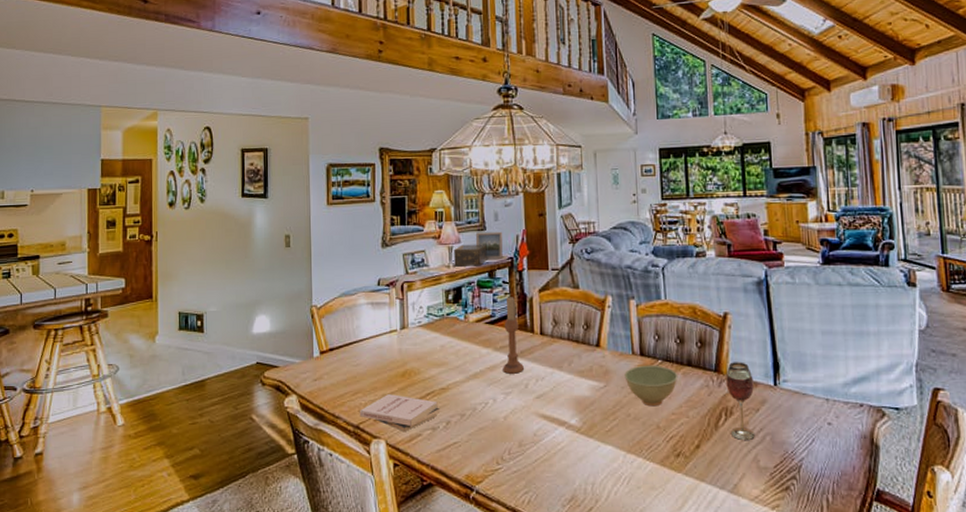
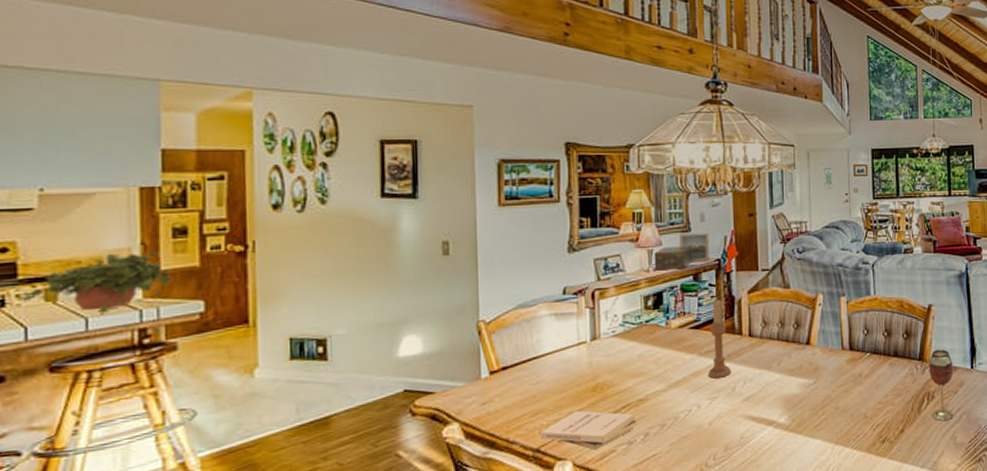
potted plant: none [17,238,106,286] -> present [18,251,173,314]
bowl: present [624,365,678,407] -> none [834,358,885,398]

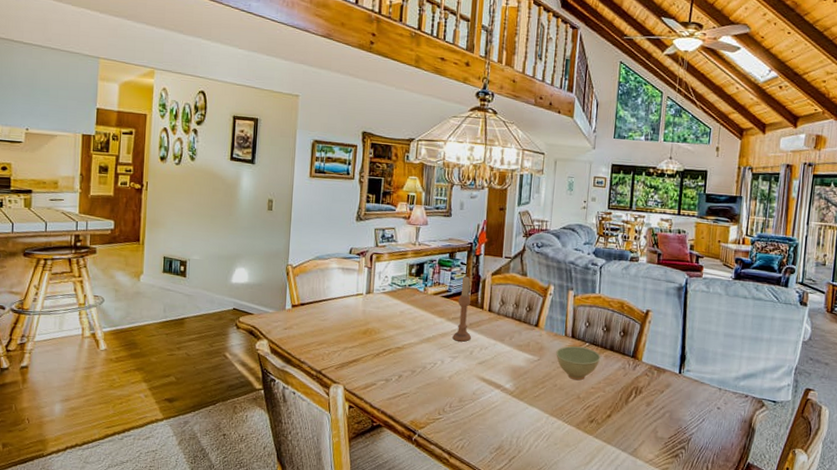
potted plant: present [18,251,173,314] -> none [10,179,97,221]
books: present [539,411,638,451] -> none [322,347,395,381]
decorative box: present [654,246,692,271] -> none [420,226,451,247]
picture frame: present [679,232,710,262] -> none [440,217,466,243]
bowl: none [834,358,885,398] -> present [556,346,601,381]
wineglass: present [929,349,953,421] -> none [638,351,663,415]

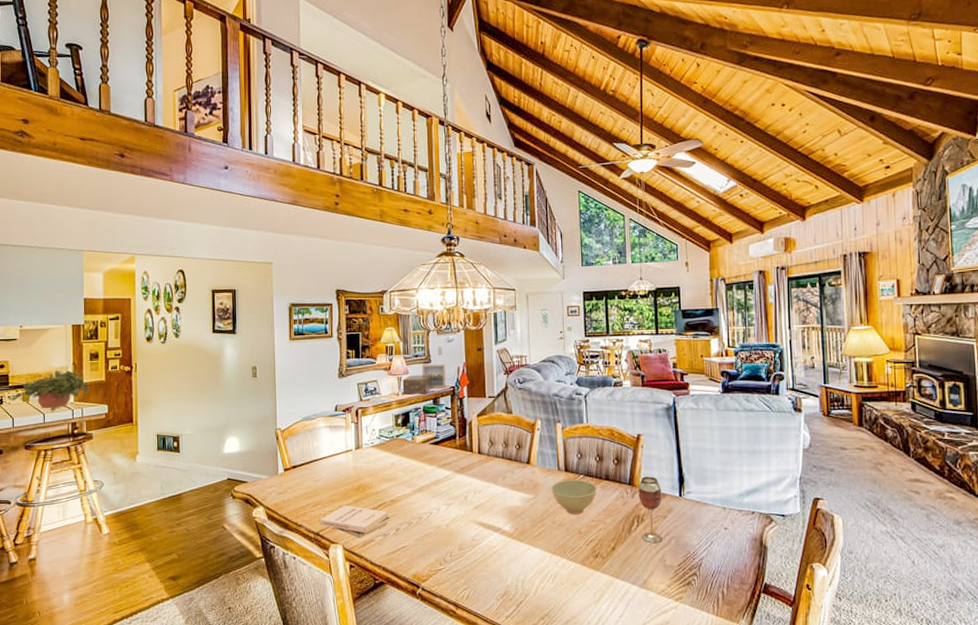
potted plant: none [10,179,97,221] -> present [9,369,90,411]
books: none [322,347,395,381] -> present [319,506,391,539]
decorative box: none [420,226,451,247] -> present [402,374,432,395]
picture frame: none [440,217,466,243] -> present [421,364,446,388]
candlestick: present [452,276,471,342] -> none [445,421,464,487]
wineglass: none [638,351,663,415] -> present [638,476,662,543]

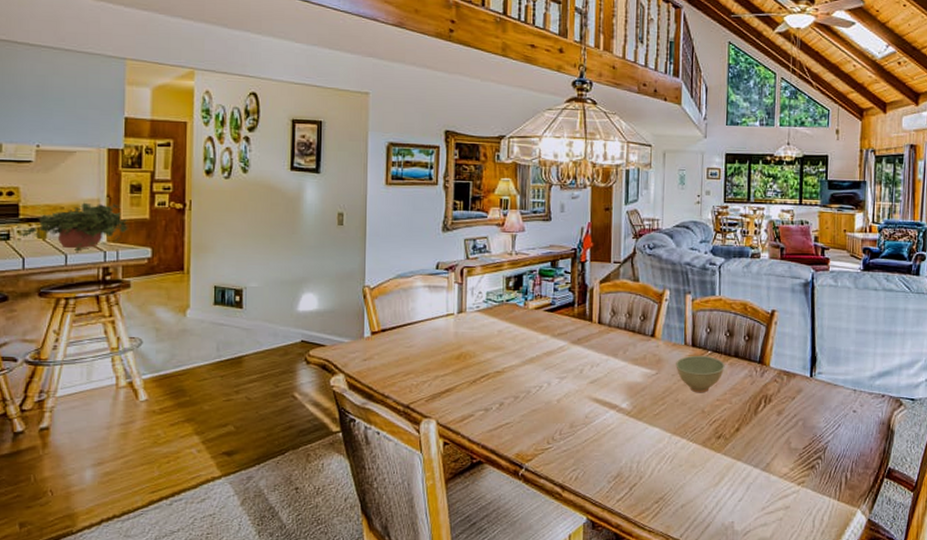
books: present [319,506,391,539] -> none [410,376,495,413]
decorative box: present [402,374,432,395] -> none [517,233,551,255]
picture frame: present [421,364,446,388] -> none [539,222,568,249]
wineglass: present [638,476,662,543] -> none [768,355,793,424]

